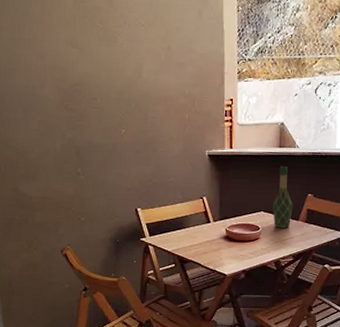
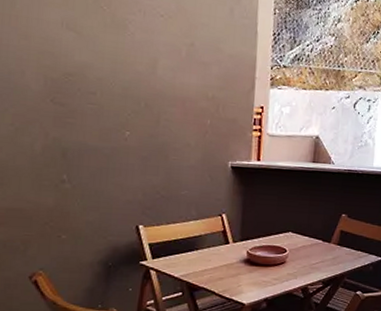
wine bottle: present [272,167,293,228] -> none [302,183,325,251]

